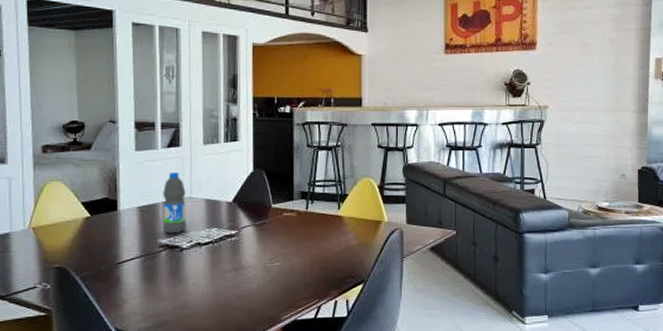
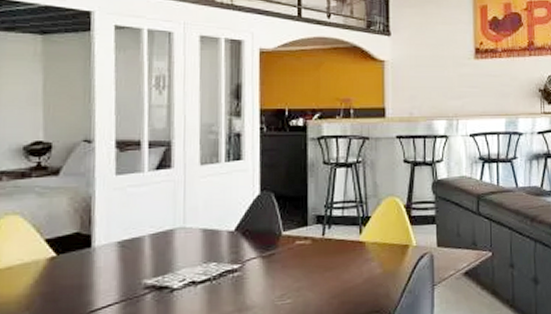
water bottle: present [163,172,187,234] -> none [149,199,179,273]

